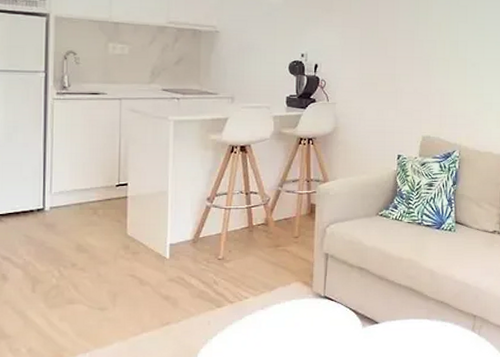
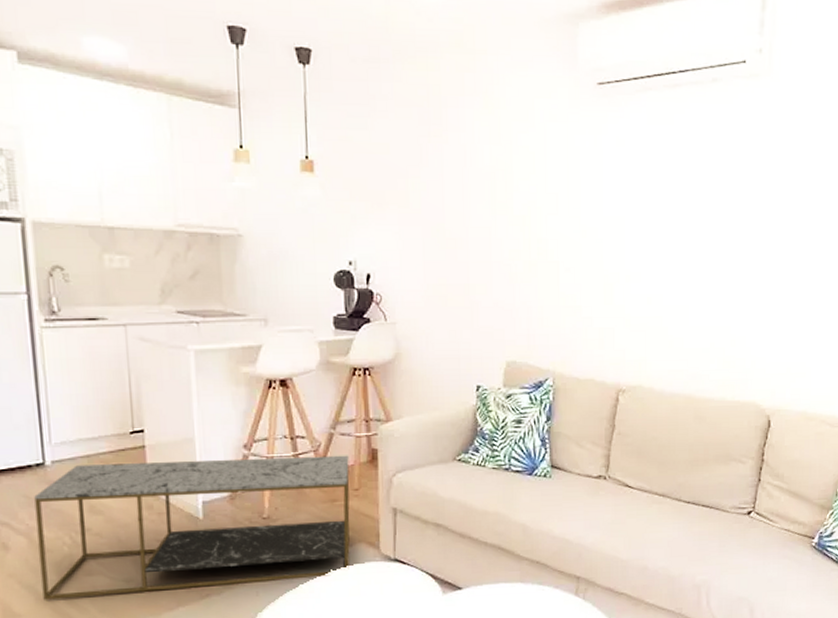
coffee table: none [31,208,292,324] -> present [34,455,350,600]

